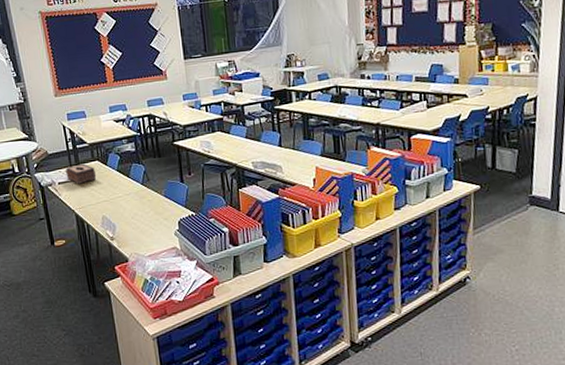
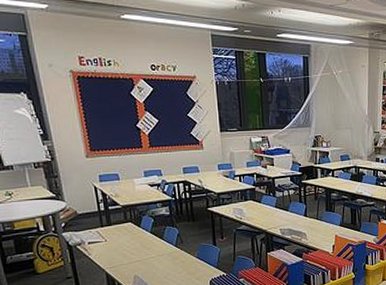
tissue box: present [66,163,97,184] -> none [96,225,129,244]

